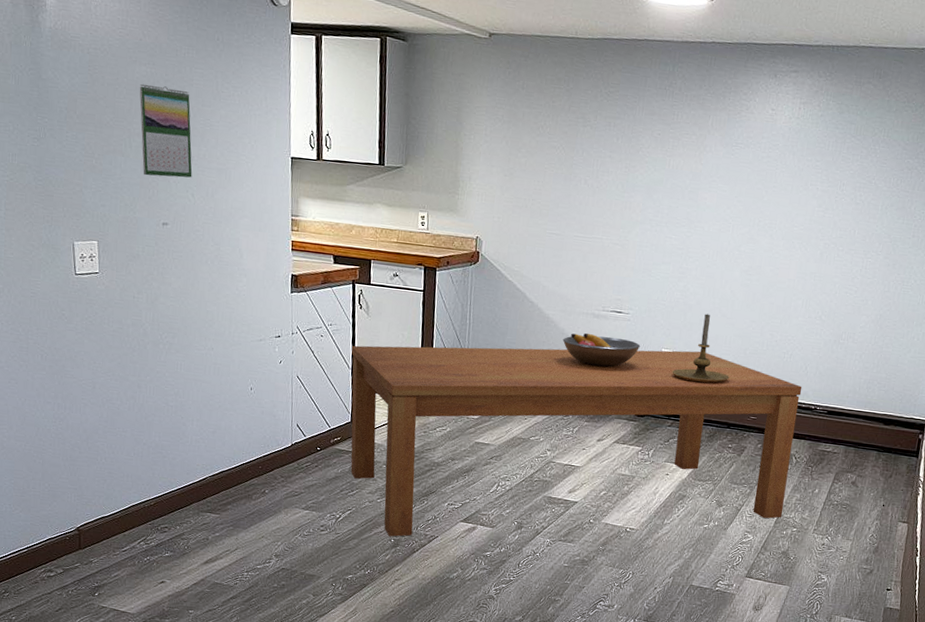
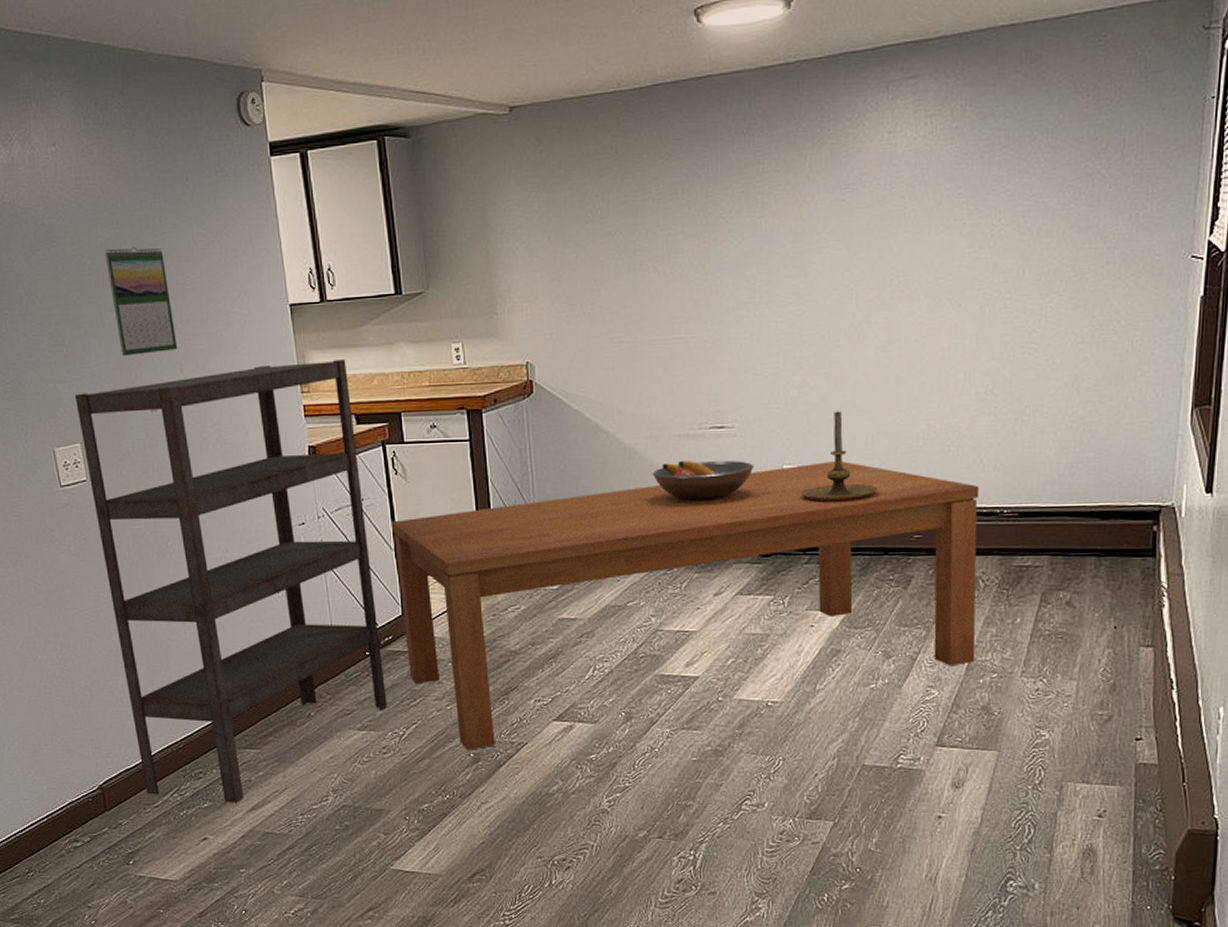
shelving unit: none [97,199,332,556] -> present [74,359,387,803]

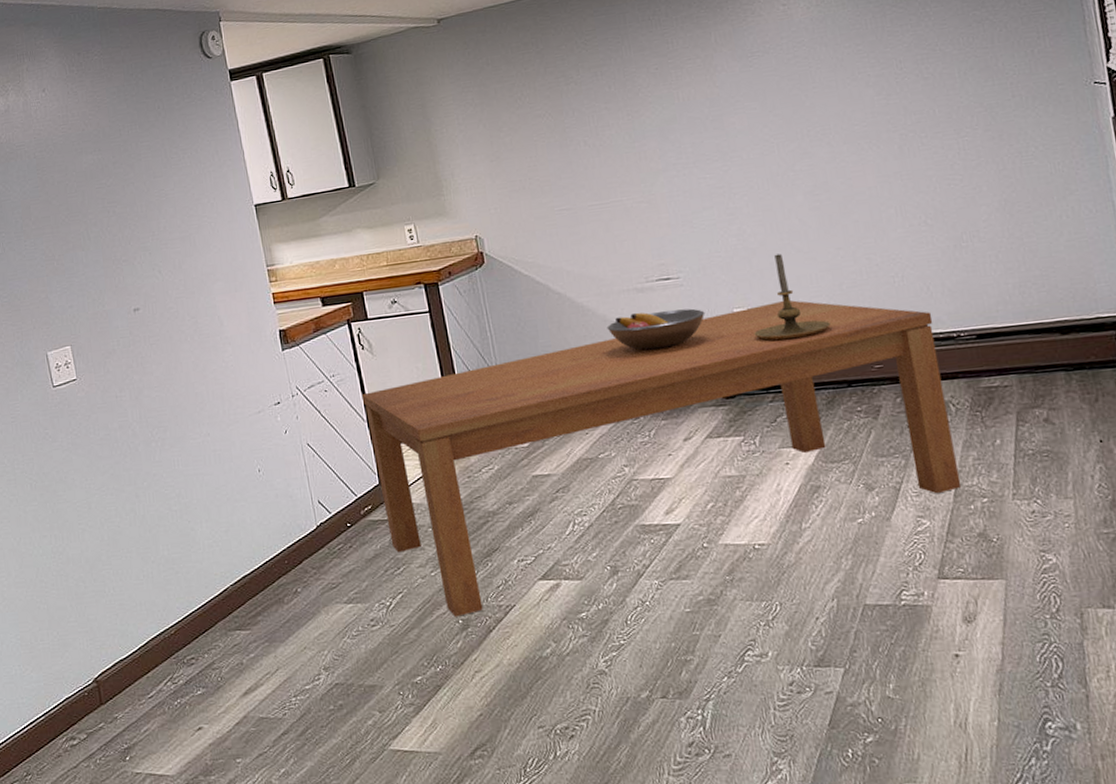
shelving unit: present [74,359,387,803] -> none [64,249,372,689]
calendar: present [104,247,178,357] -> none [89,168,156,265]

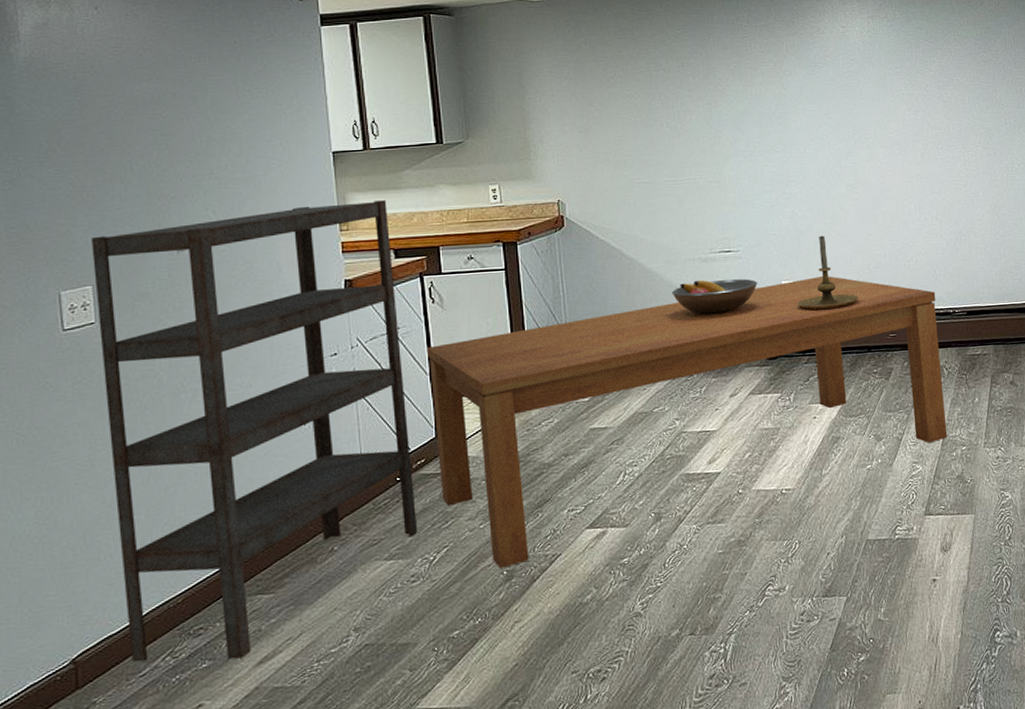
shelving unit: none [64,249,372,689] -> present [90,200,418,663]

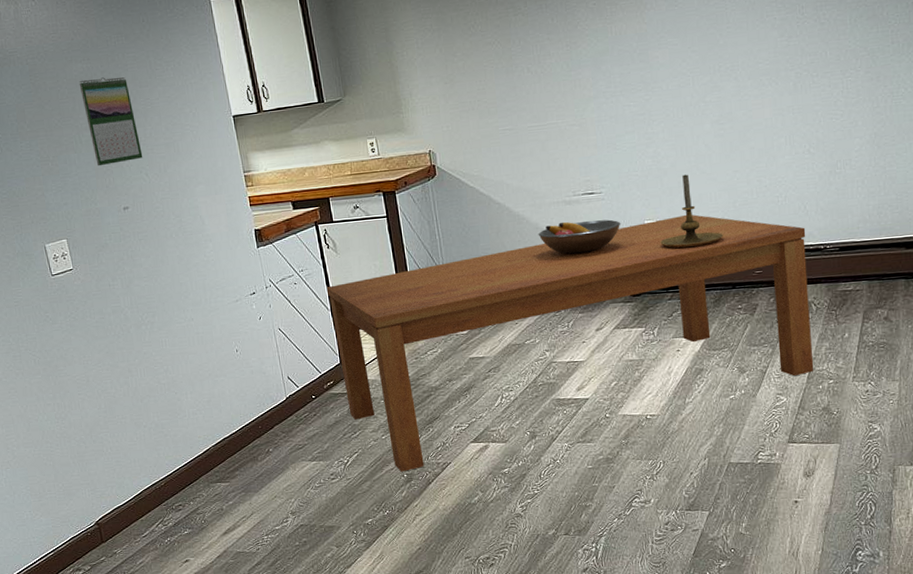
shelving unit: present [90,200,418,663] -> none [59,158,333,529]
calendar: none [140,100,212,201] -> present [79,77,143,167]

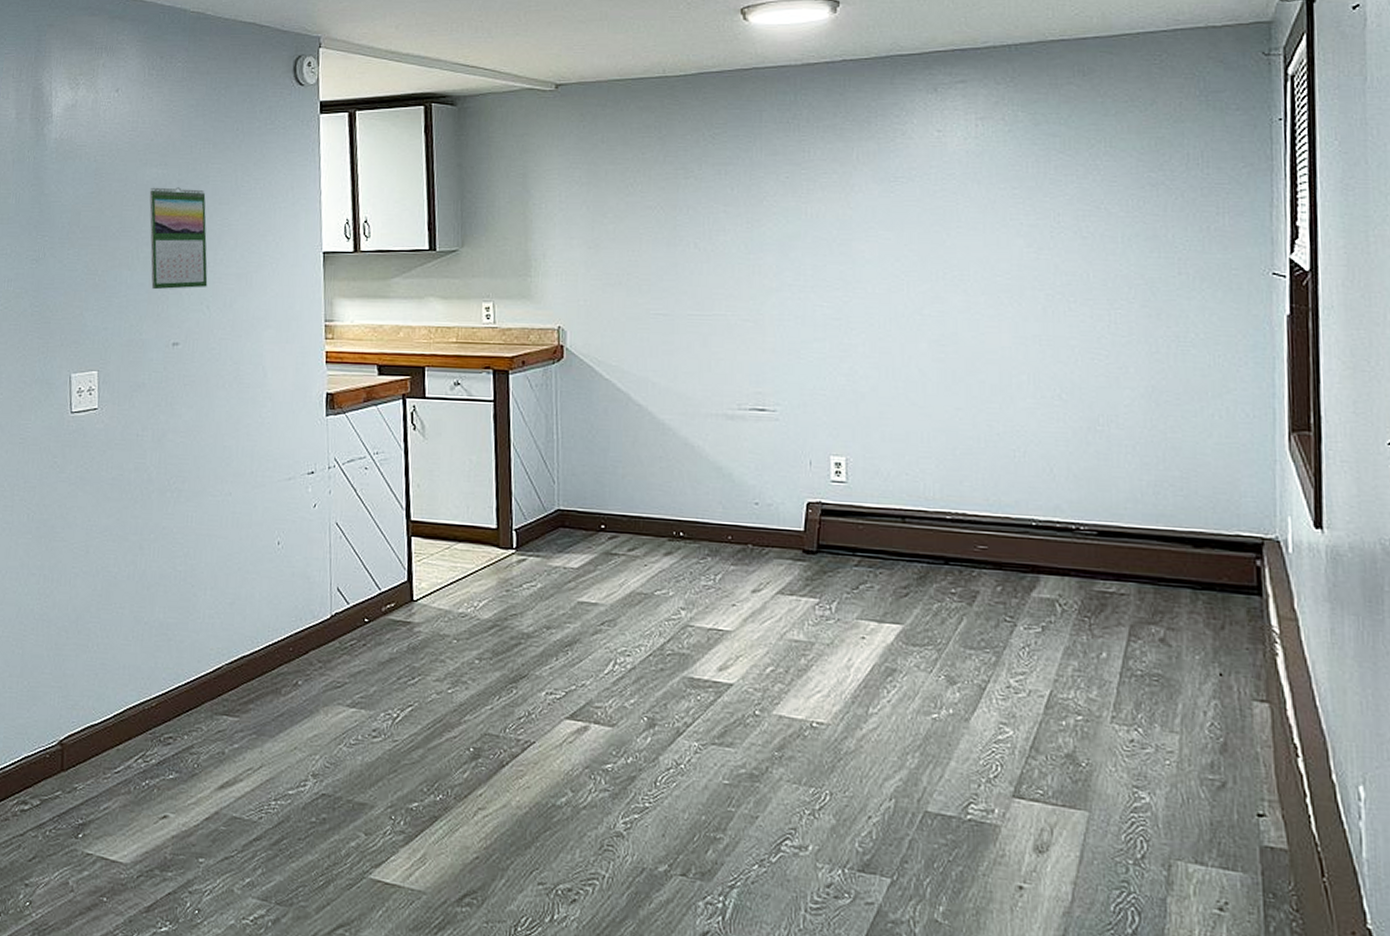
dining table: present [326,214,813,472] -> none [404,455,1054,744]
fruit bowl: present [538,219,621,255] -> none [686,441,798,486]
candle holder: present [660,174,723,249] -> none [849,403,936,501]

